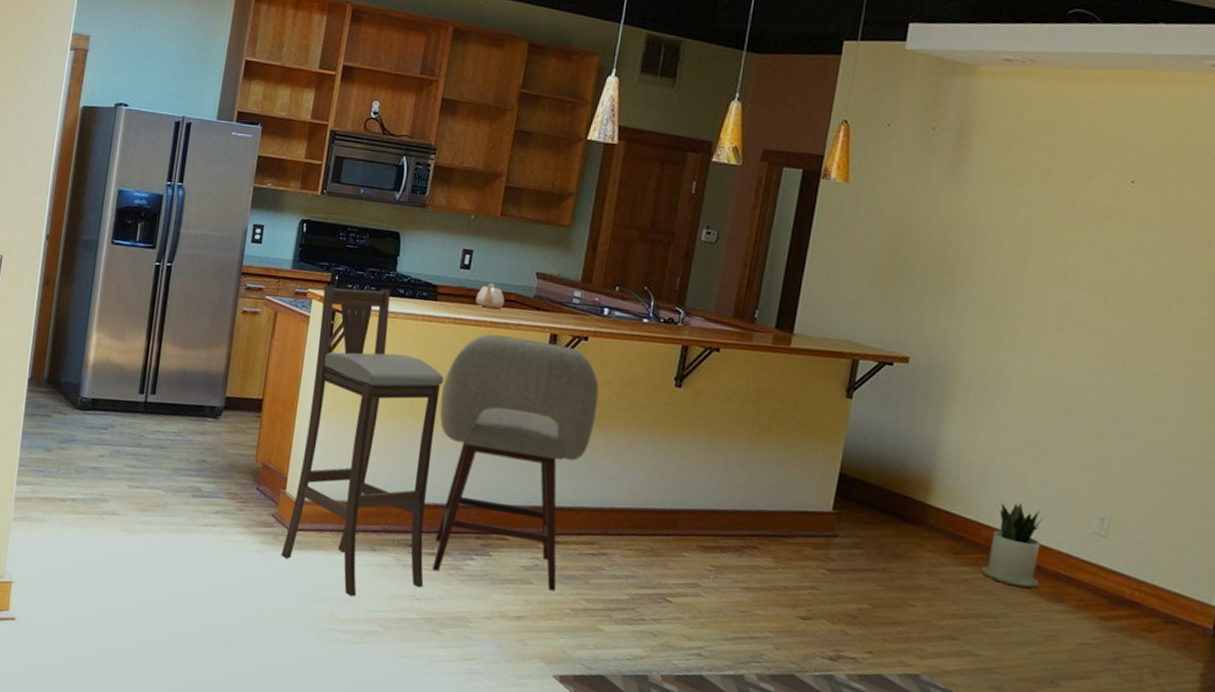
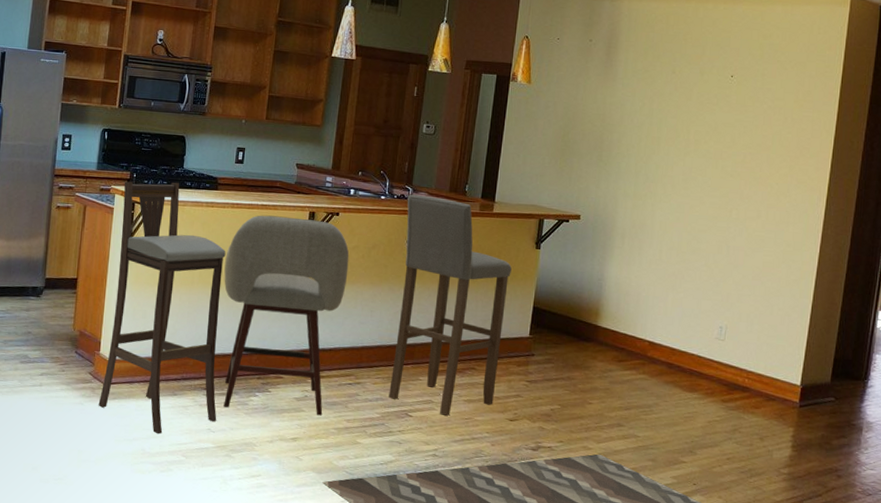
teapot: present [475,282,505,309] -> none [249,173,272,194]
bar stool: none [642,318,813,605] -> present [389,194,512,416]
planter: present [981,502,1044,588] -> none [638,319,681,383]

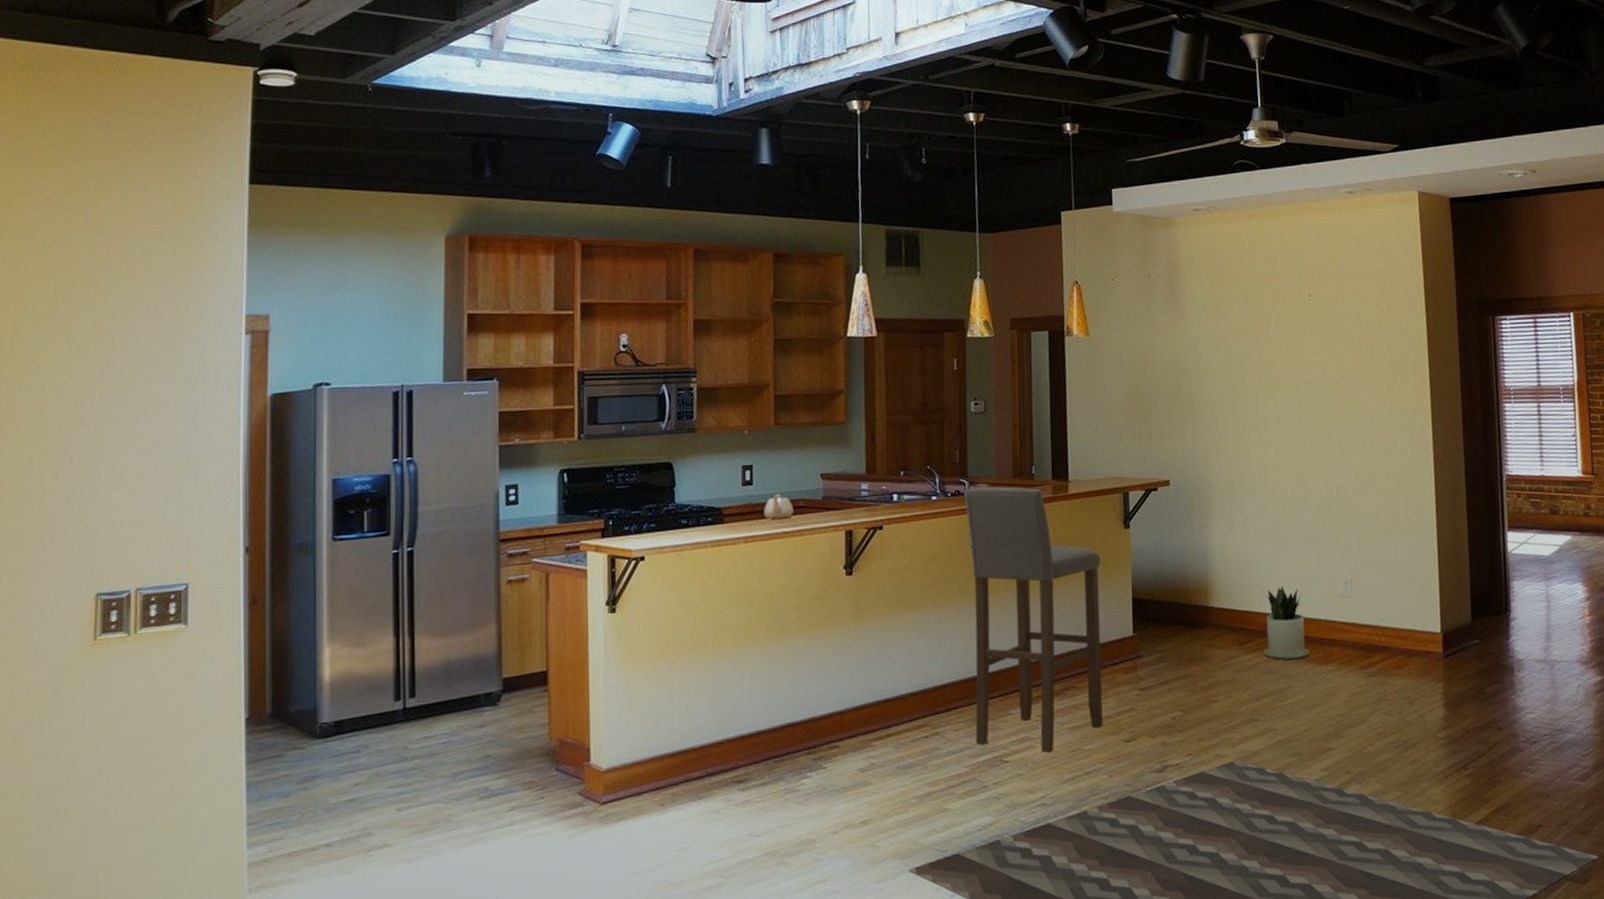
bar stool: present [98,181,226,434] -> none [596,522,760,856]
bar stool: present [223,215,350,416] -> none [745,539,905,801]
teapot: none [249,173,272,194] -> present [764,493,794,520]
planter: none [638,319,681,383] -> present [1263,585,1310,661]

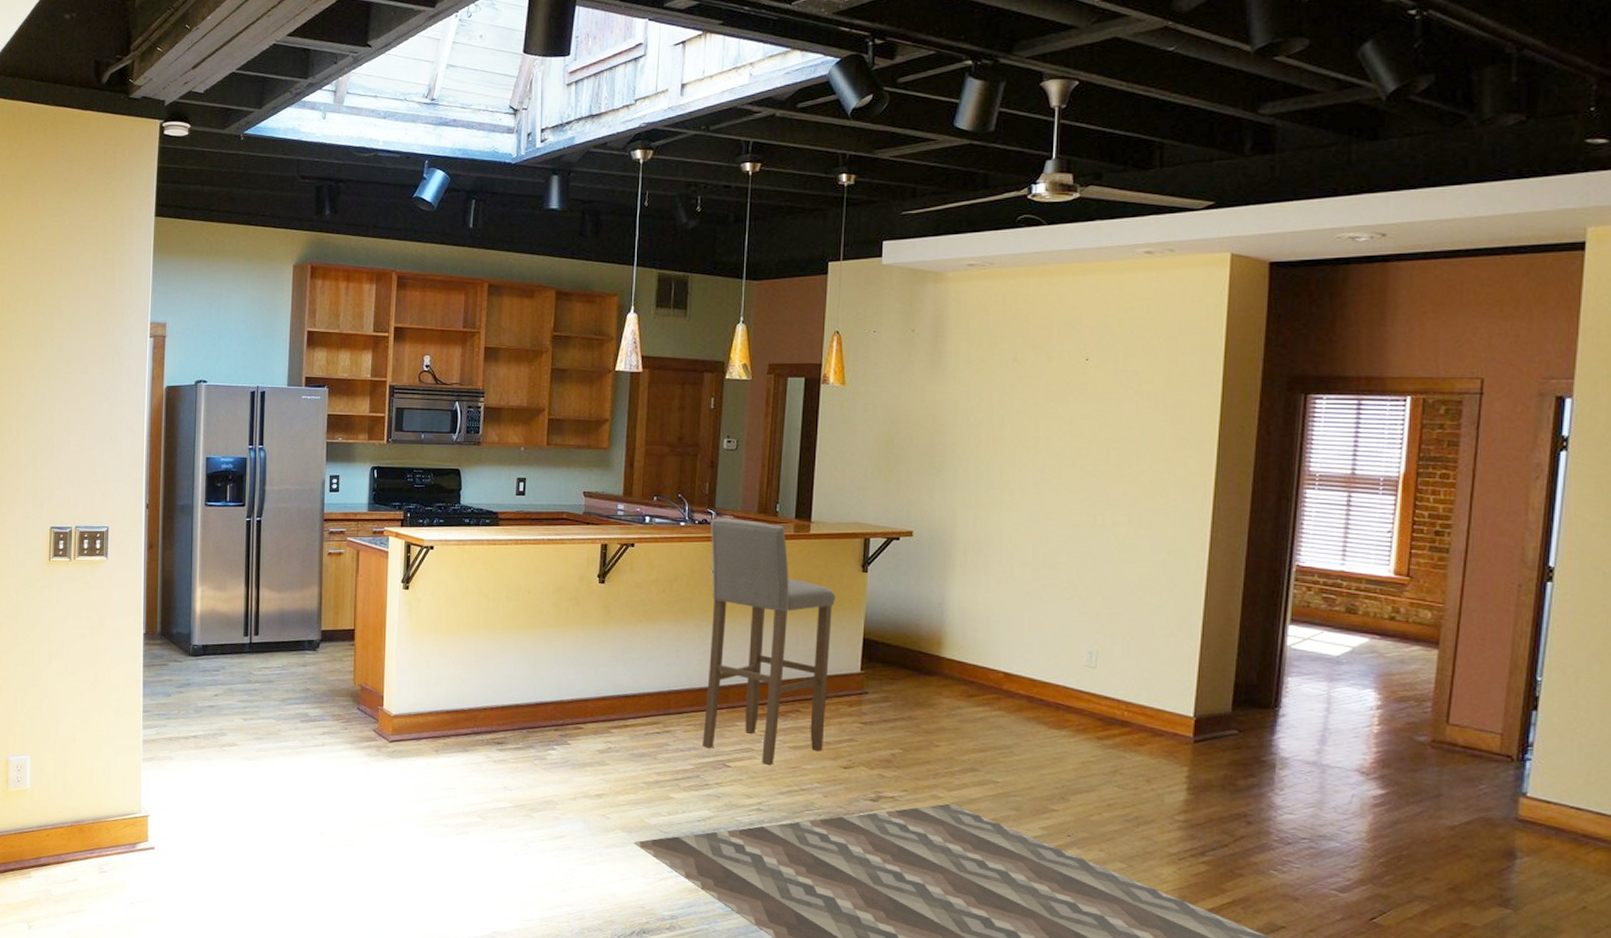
teapot: present [764,493,794,520] -> none [533,505,558,528]
planter: present [1263,585,1310,661] -> none [992,646,1043,720]

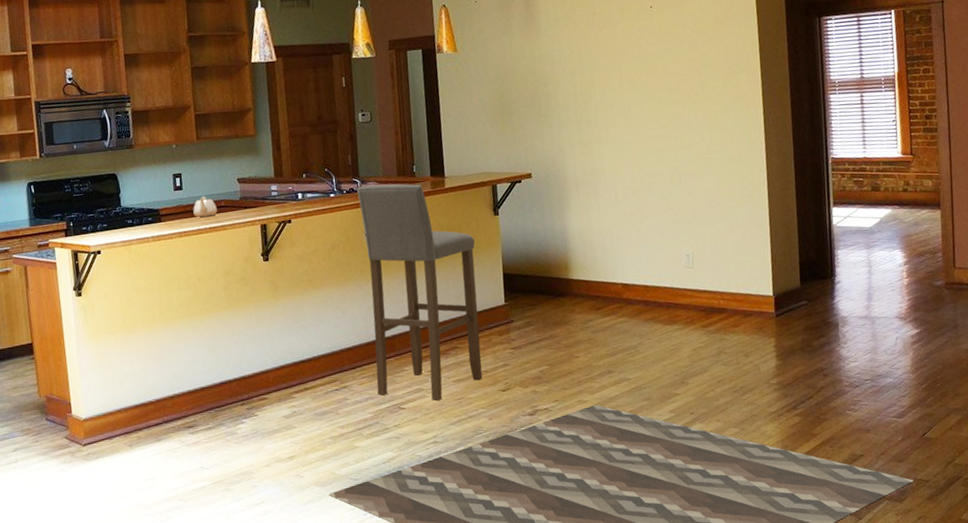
teapot: none [533,505,558,528] -> present [193,196,217,218]

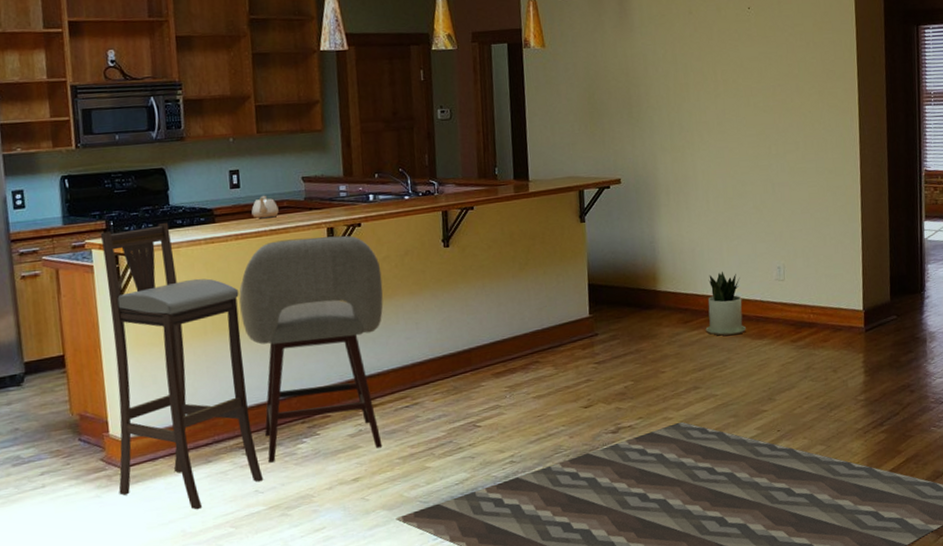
bar stool: none [61,222,208,484] -> present [100,222,264,510]
bar stool: none [183,231,315,441] -> present [239,235,384,463]
bar stool: present [357,184,483,401] -> none [434,187,564,418]
planter: none [617,259,658,322] -> present [705,271,747,336]

